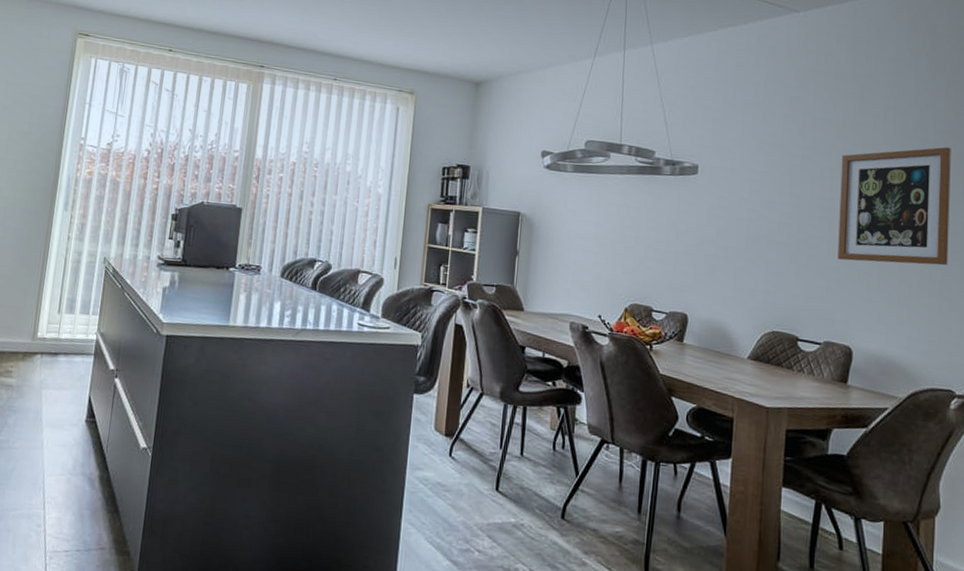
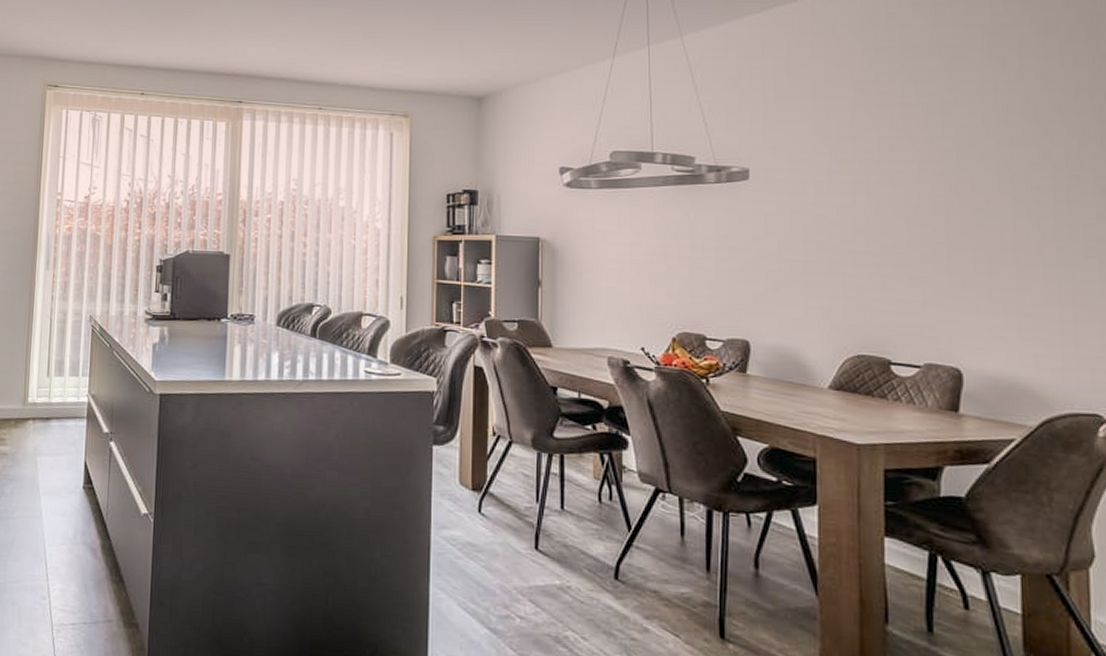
wall art: present [837,147,951,266] -> none [930,123,1081,267]

